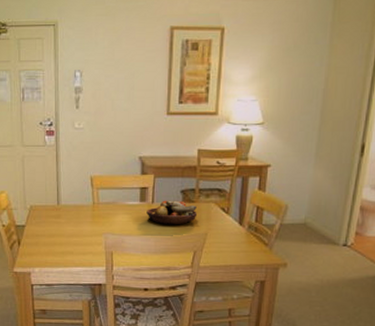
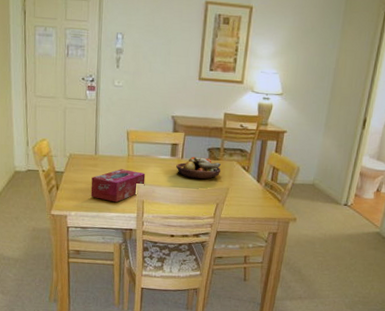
tissue box: none [55,219,113,256] -> present [90,169,146,203]

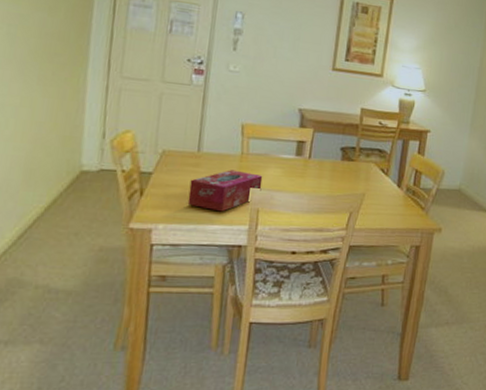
fruit bowl: present [176,156,221,180] -> none [302,156,356,184]

